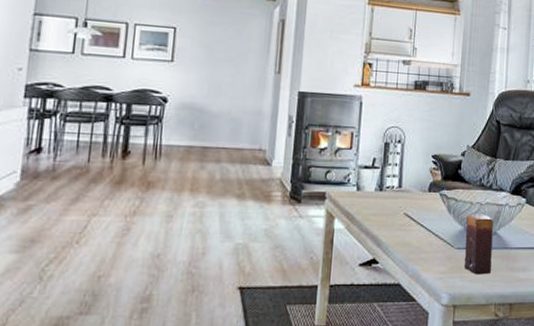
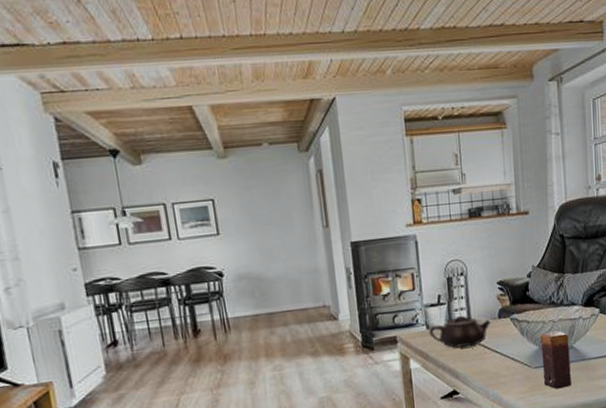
teapot: none [358,182,420,216] -> present [429,315,491,348]

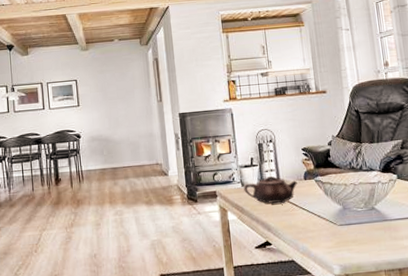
candle: present [540,331,572,390] -> none [343,193,376,247]

